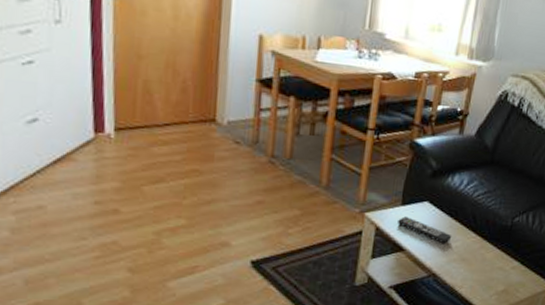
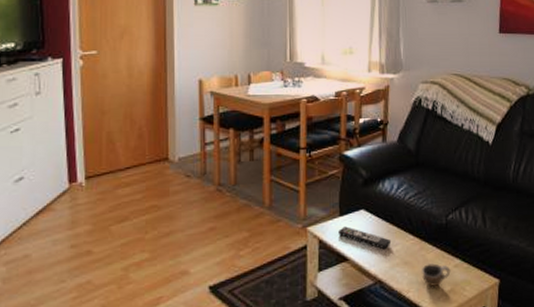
cup: none [477,263,508,286] -> present [422,263,451,287]

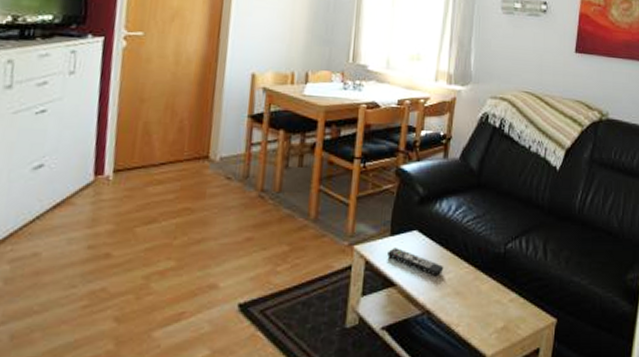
cup: present [422,263,451,287] -> none [474,296,506,323]

